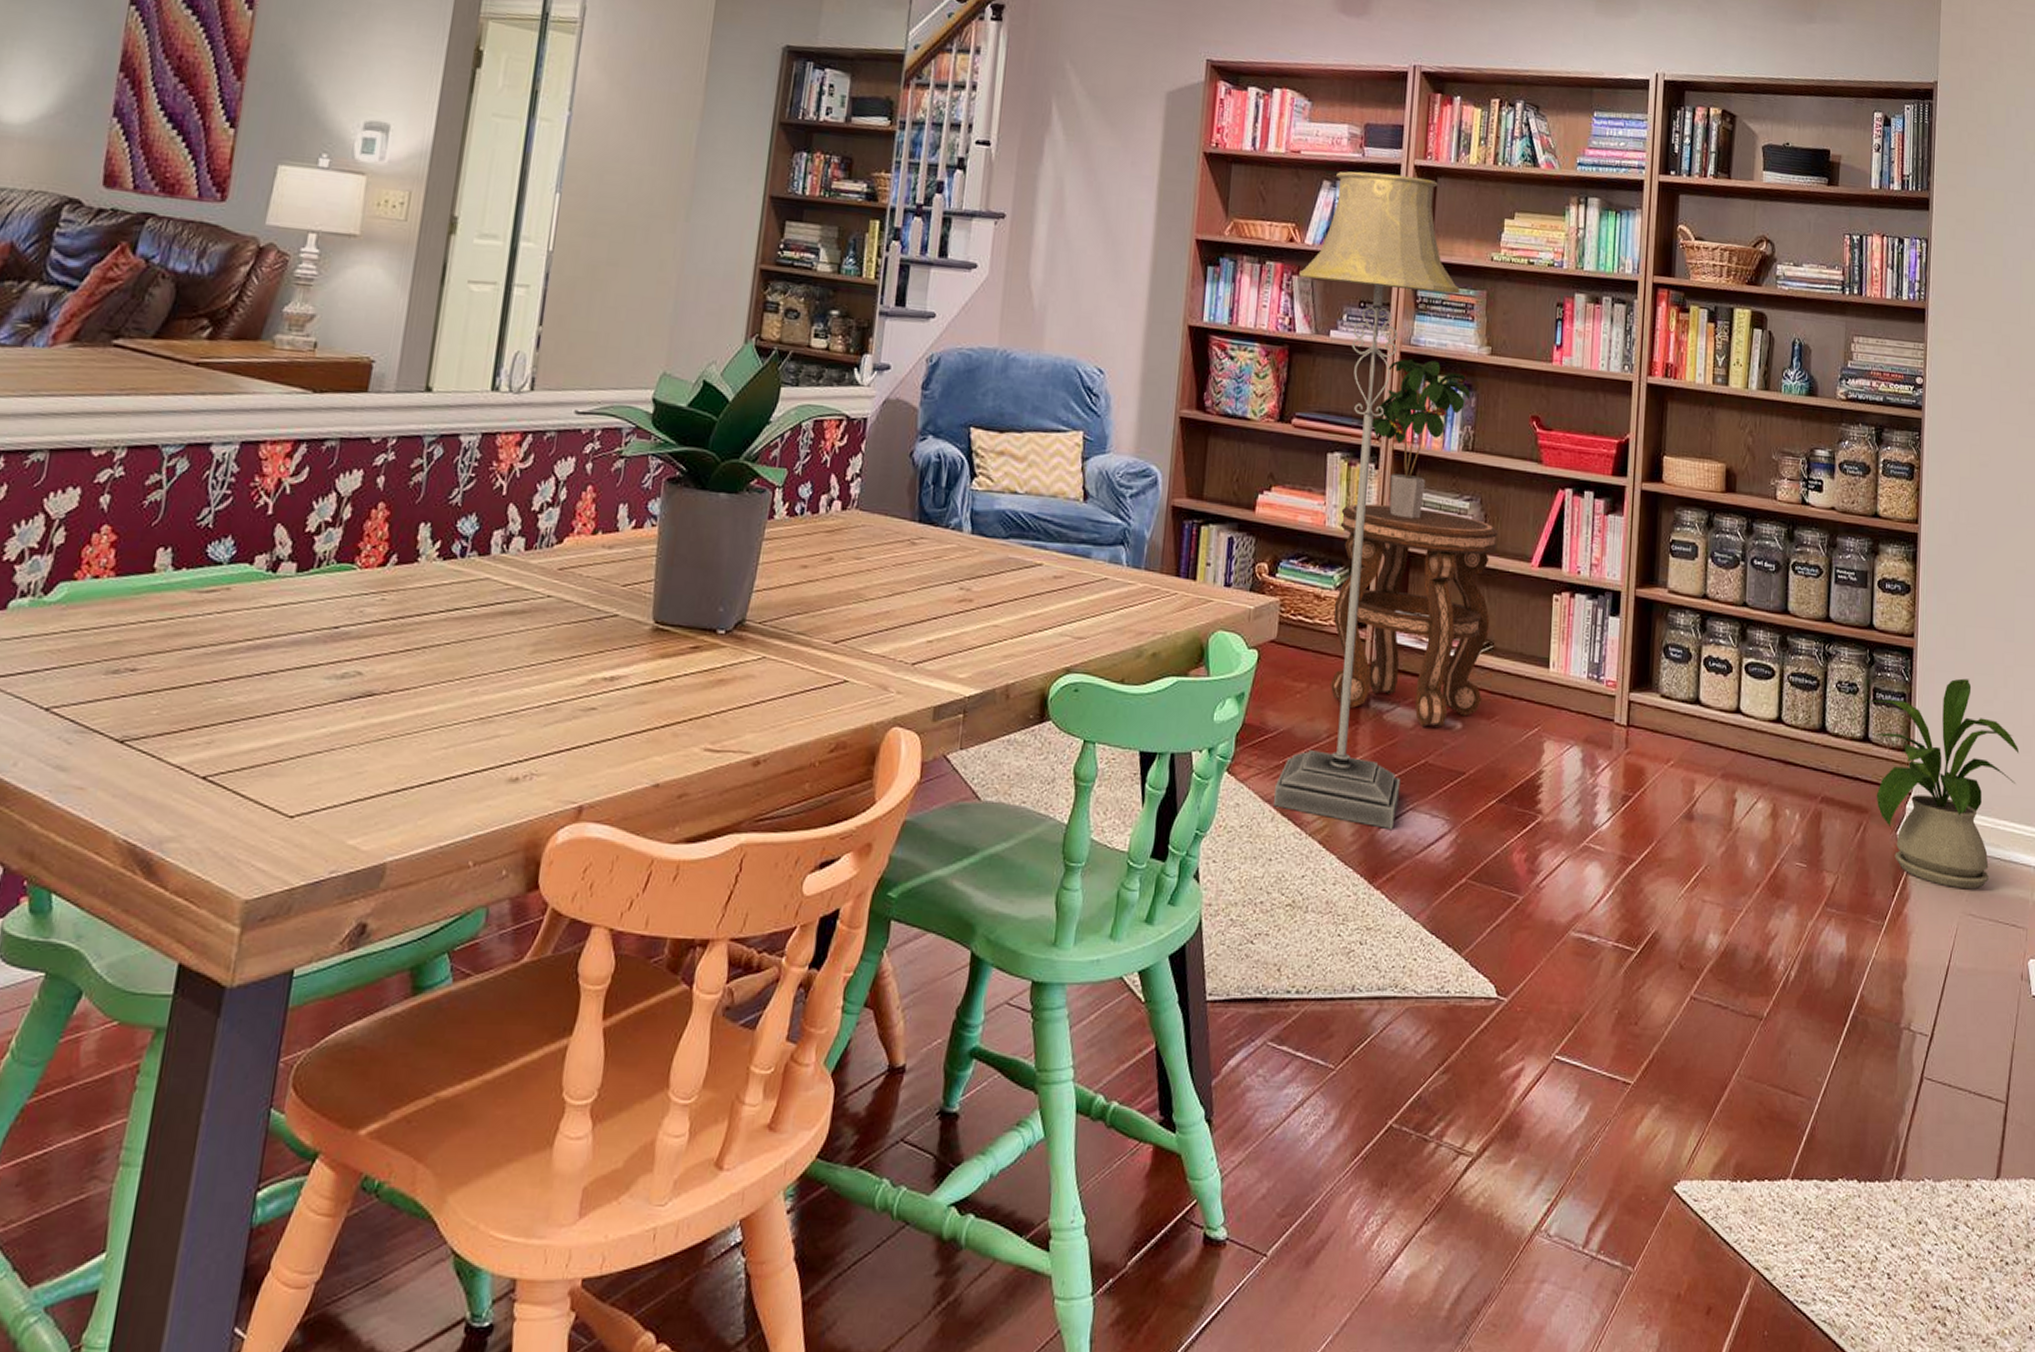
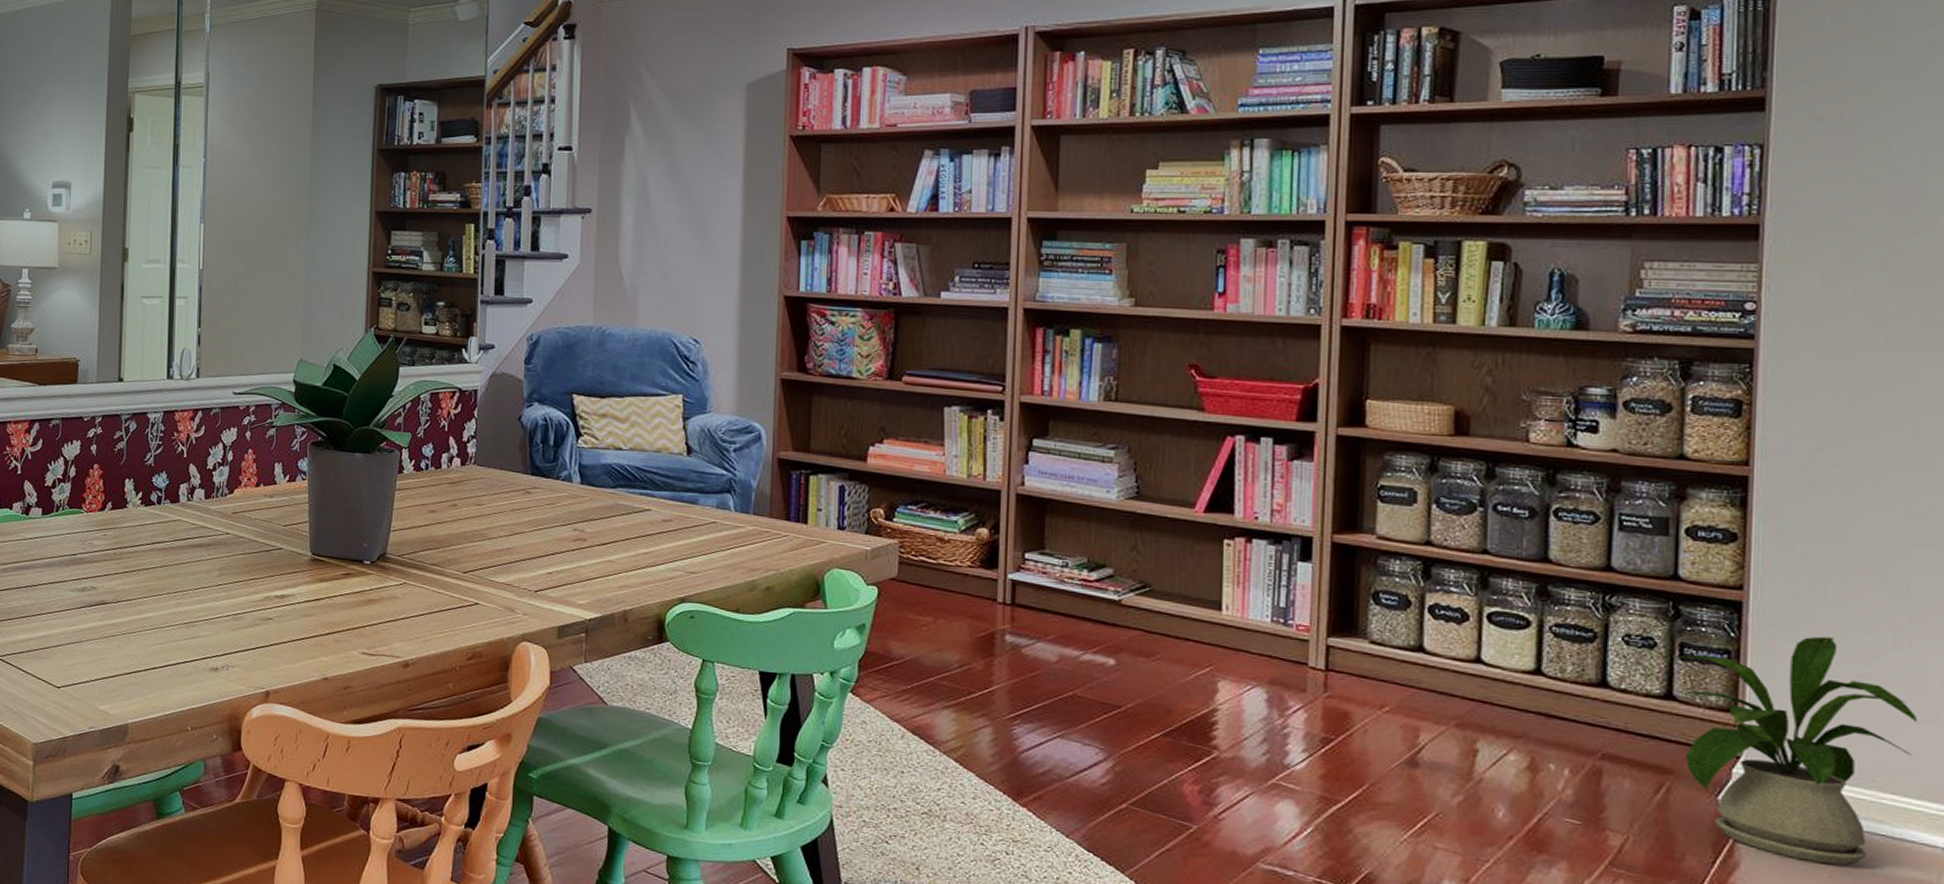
floor lamp: present [1274,171,1460,829] -> none [902,136,1093,753]
side table: present [1330,504,1498,728] -> none [959,454,1151,663]
potted plant: present [1371,359,1471,519] -> none [993,315,1111,467]

